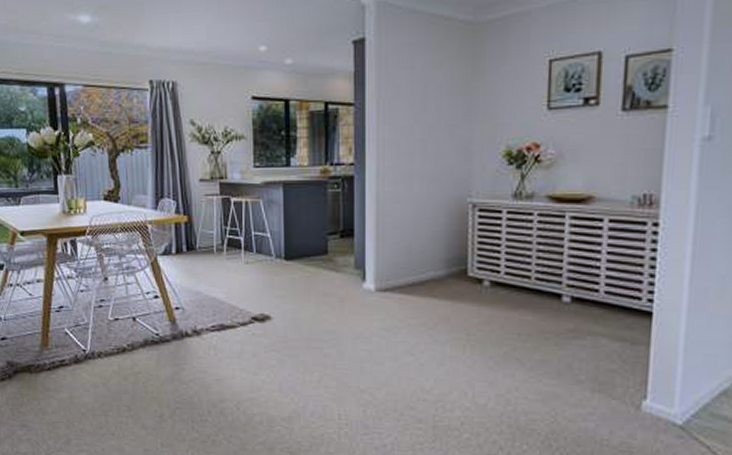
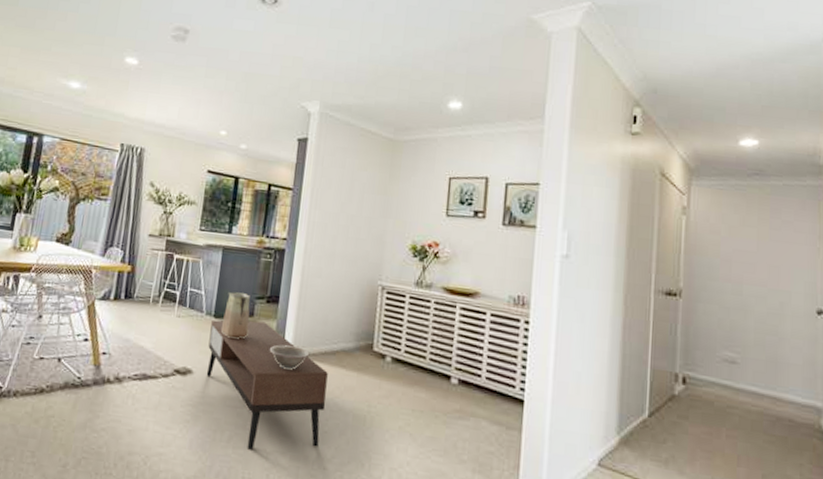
coffee table: none [283,258,419,388] -> present [206,319,328,450]
vase: none [295,230,324,281] -> present [221,292,250,340]
decorative bowl: none [351,280,396,305] -> present [270,344,310,370]

